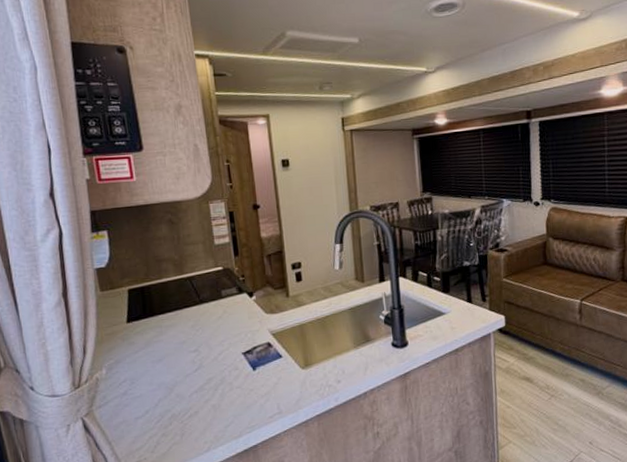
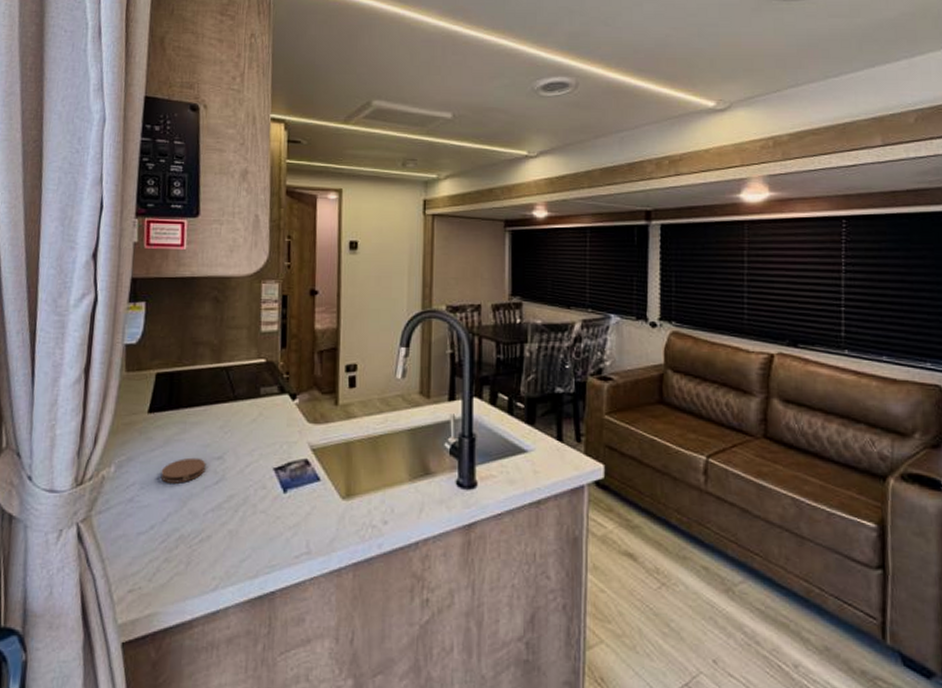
coaster: none [147,353,185,376] -> present [160,457,206,483]

